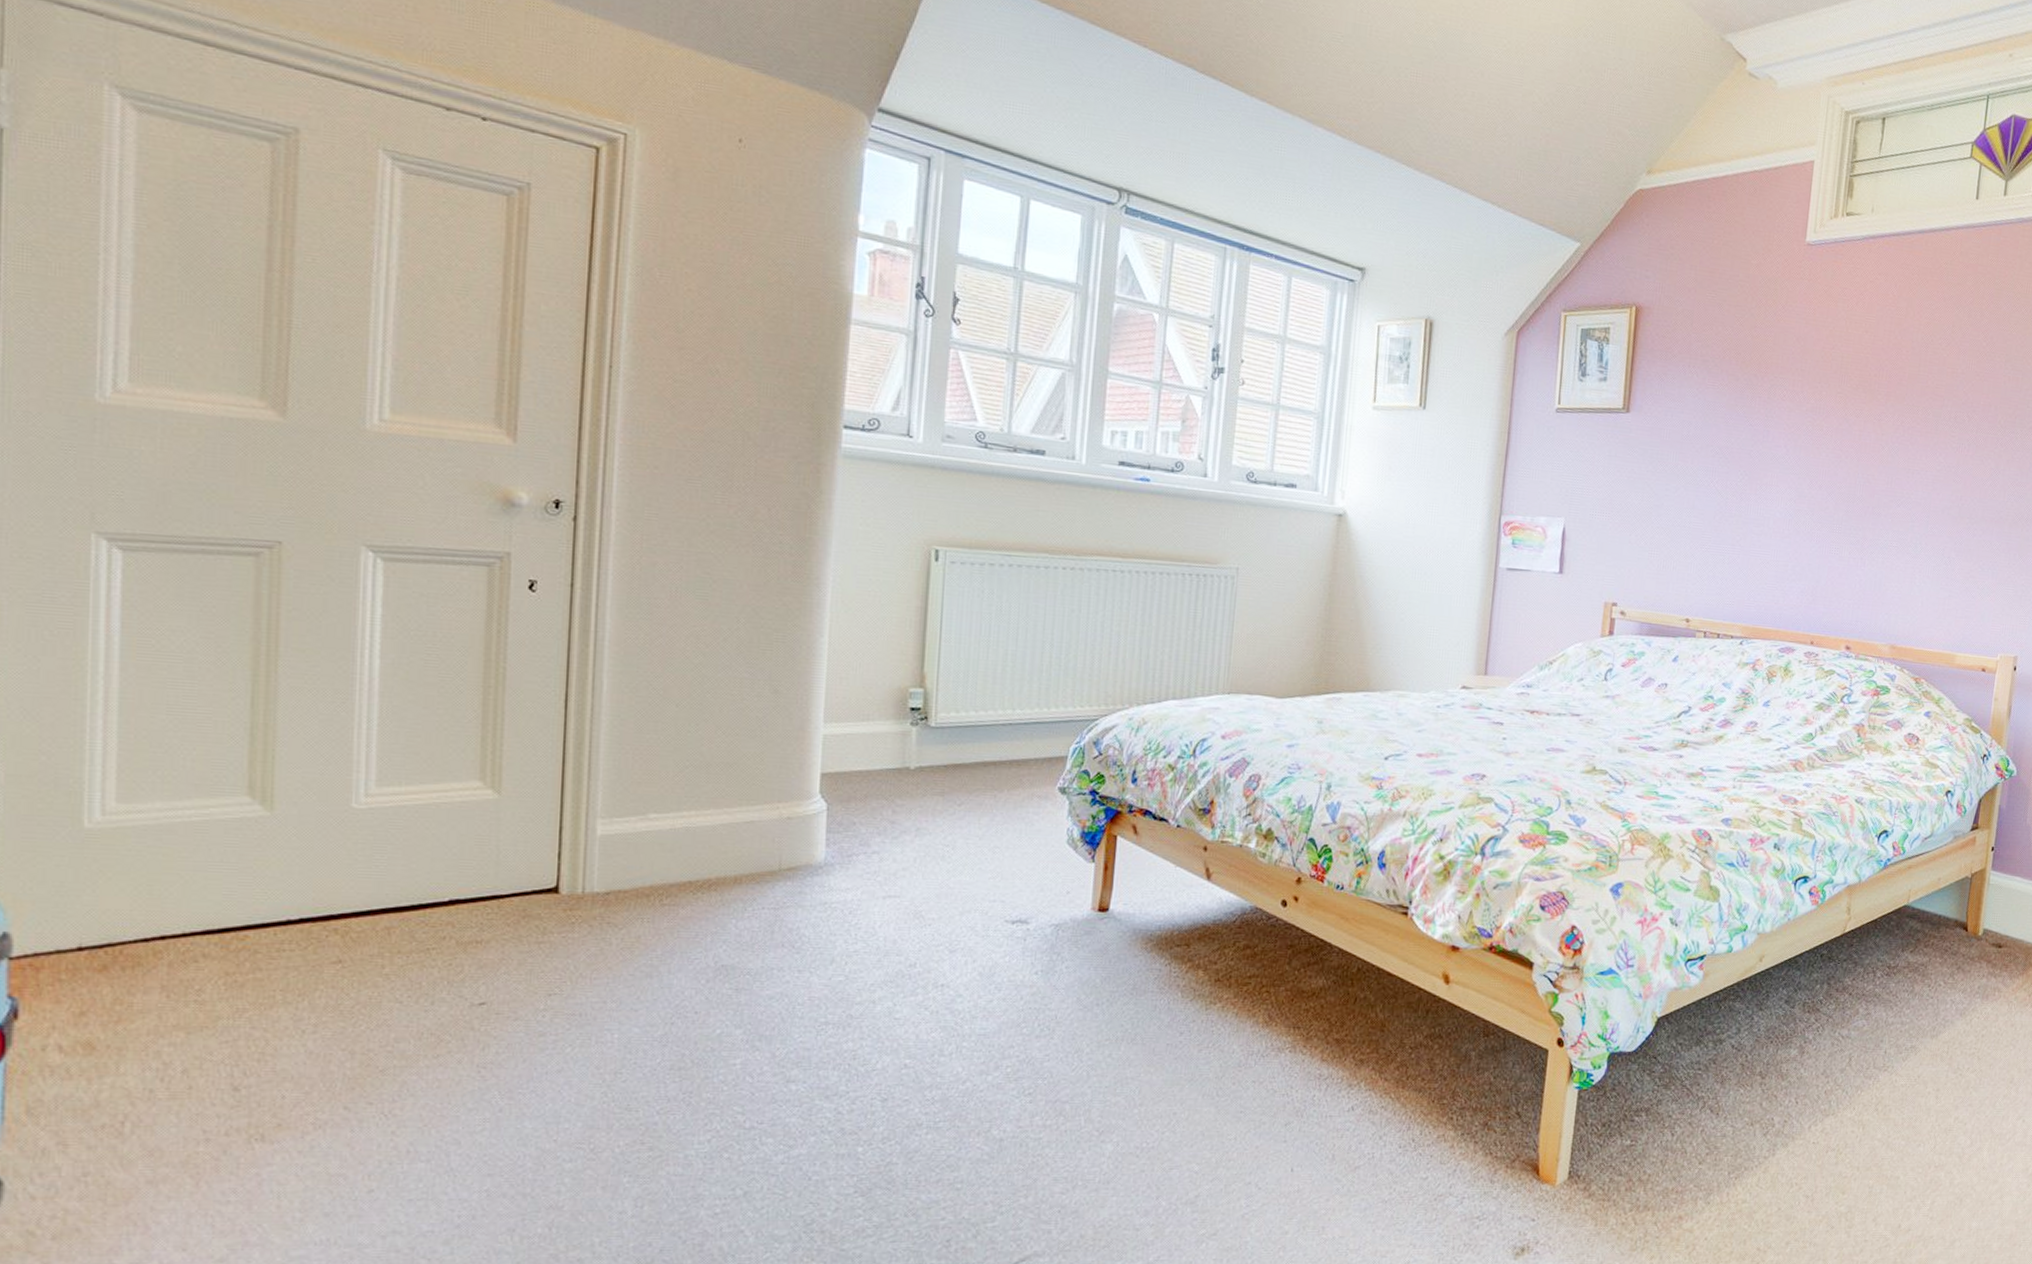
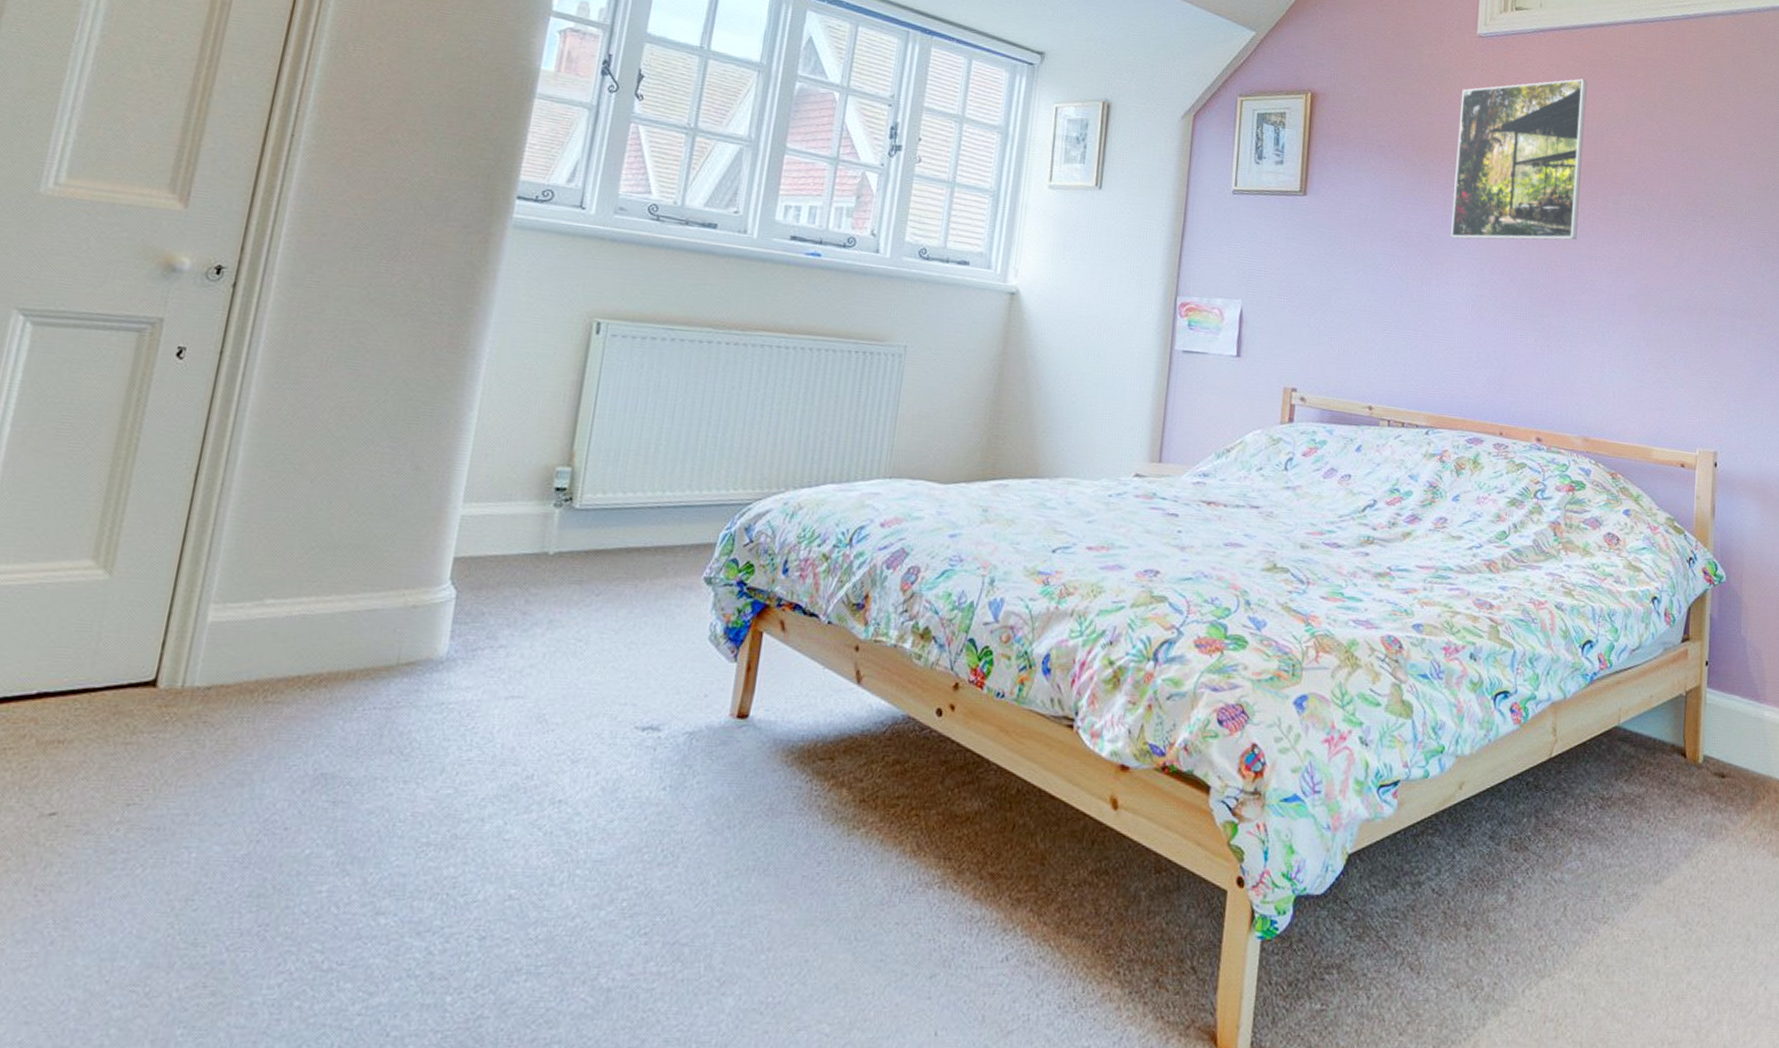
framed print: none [1771,287,1915,455] -> present [1451,78,1587,240]

